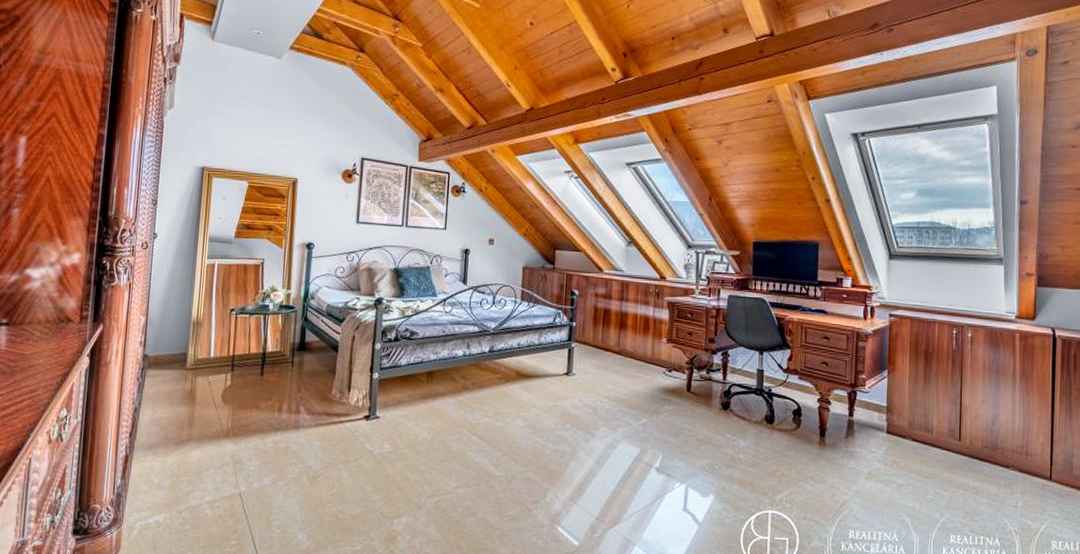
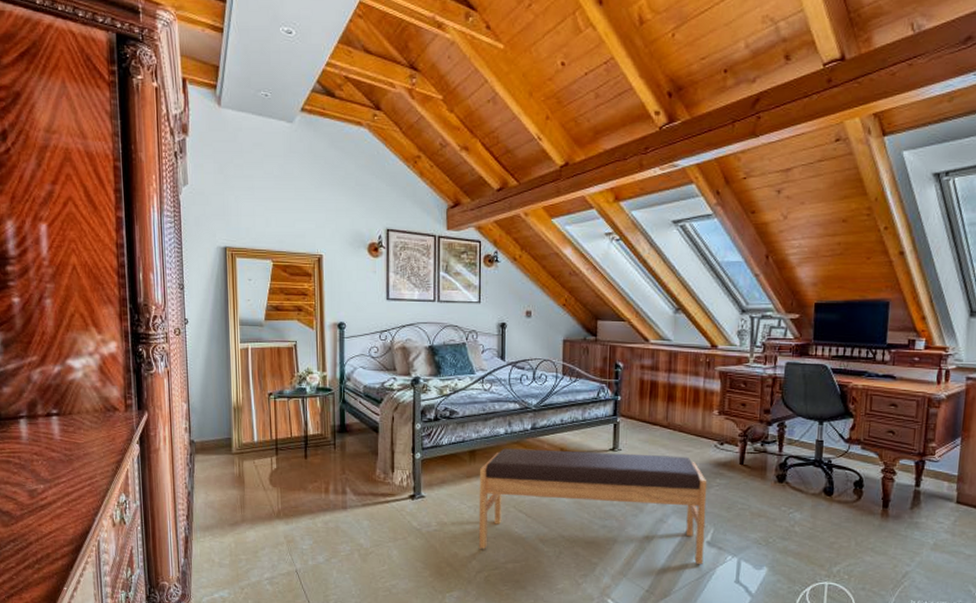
bench: none [430,370,656,491] -> present [478,448,707,564]

